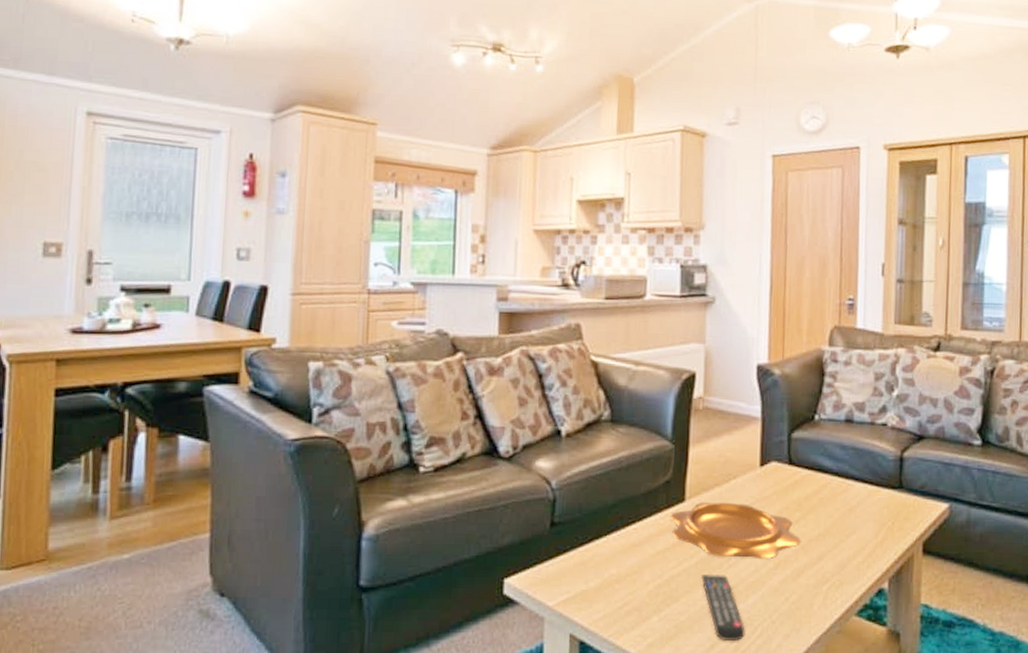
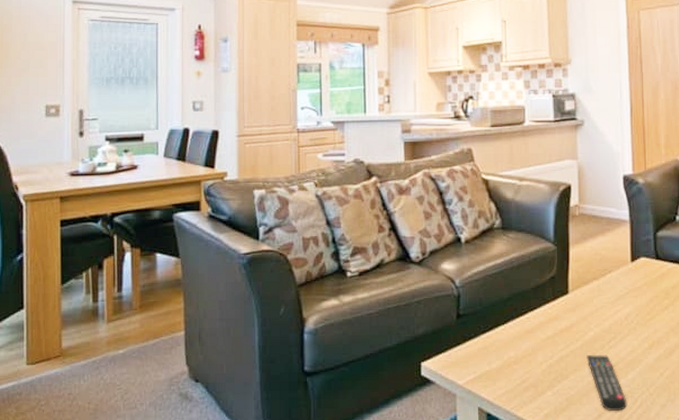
decorative bowl: present [670,503,801,560] -> none [557,294,671,341]

